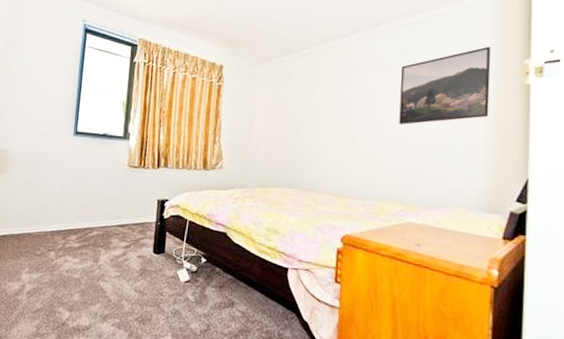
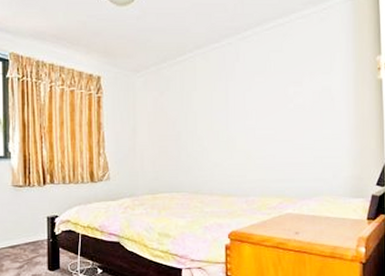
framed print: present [399,46,491,125] -> none [270,45,349,124]

